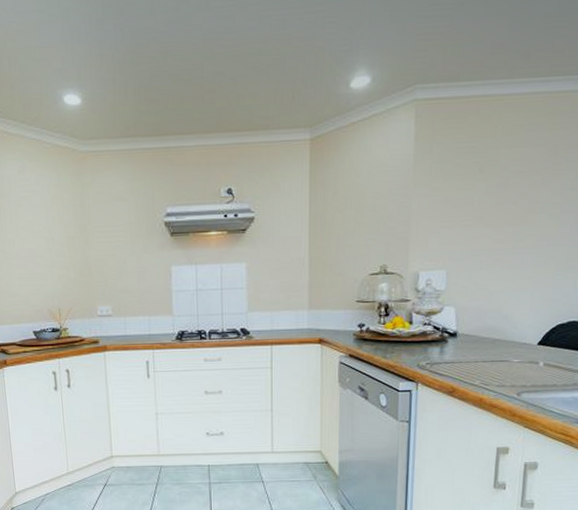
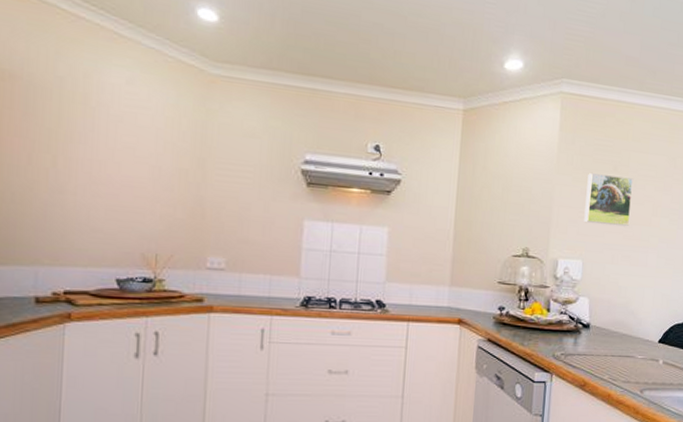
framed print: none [446,177,504,232] -> present [584,173,634,227]

